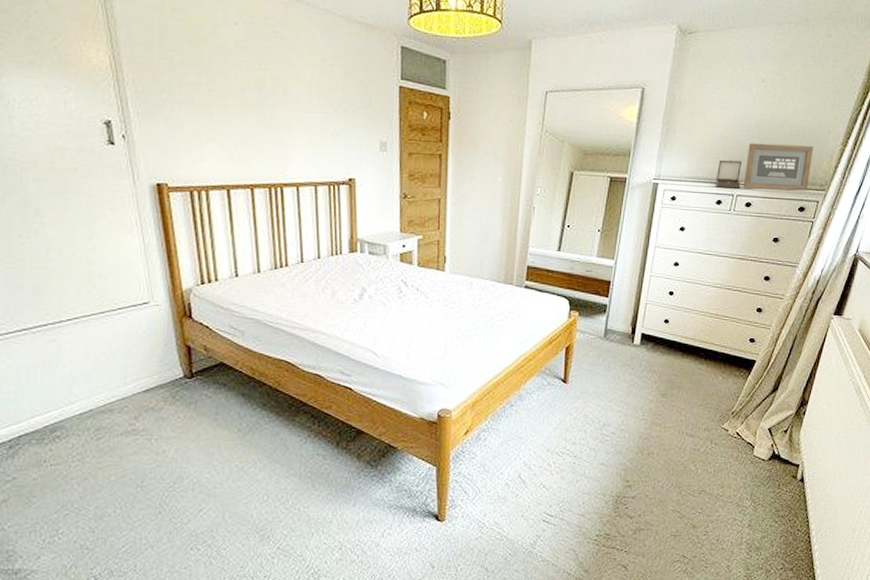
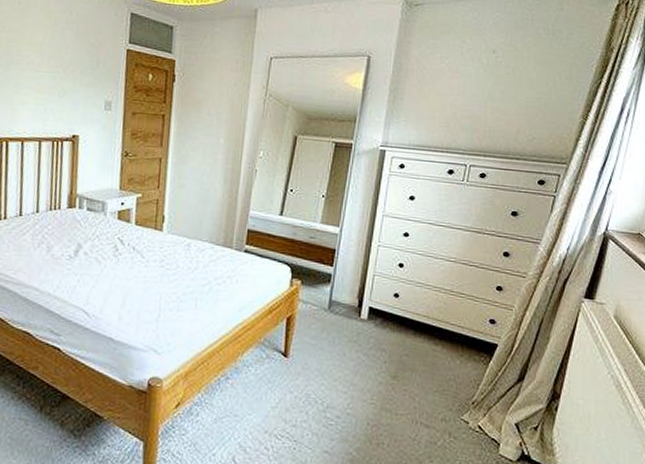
jewelry box: present [715,159,741,190] -> none [446,128,474,160]
picture frame: present [743,142,814,192] -> none [476,112,552,164]

